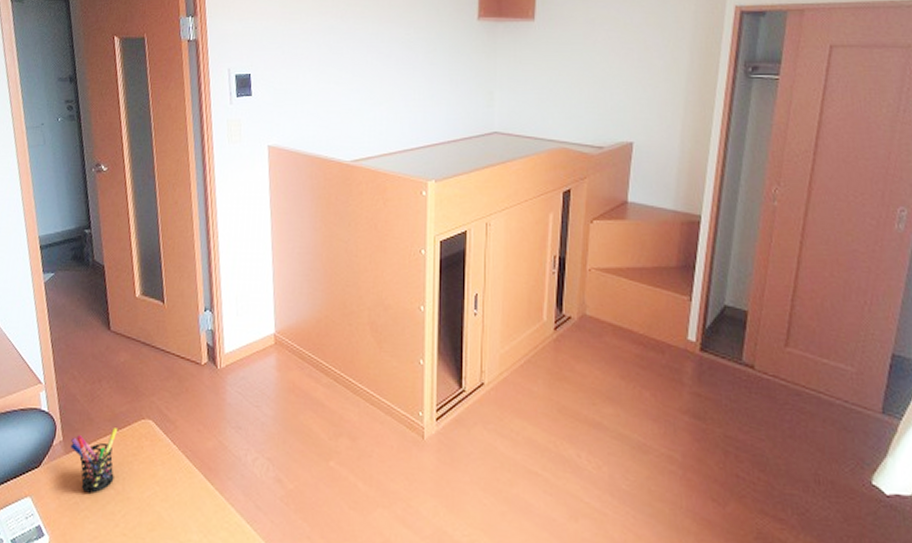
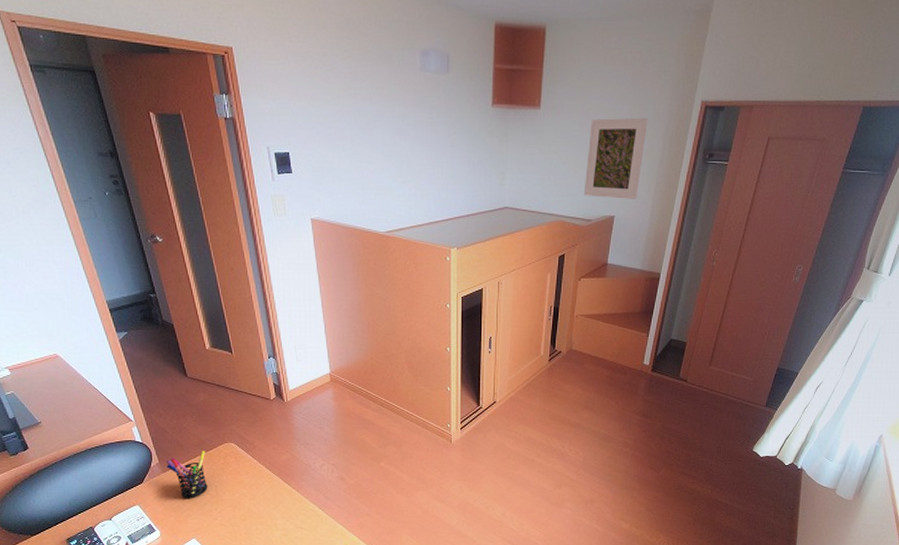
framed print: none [591,26,669,122] -> present [583,117,648,199]

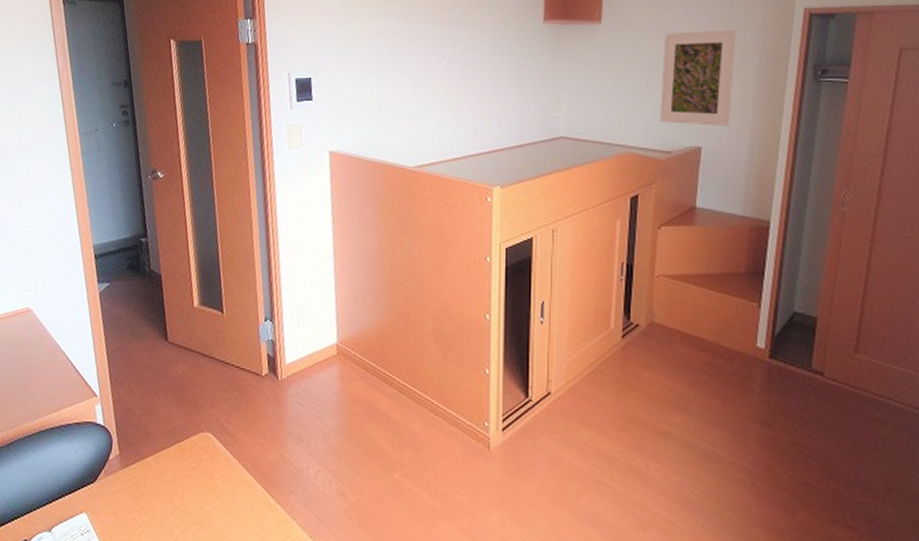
pen holder: present [166,451,208,499] -> none [127,441,175,509]

